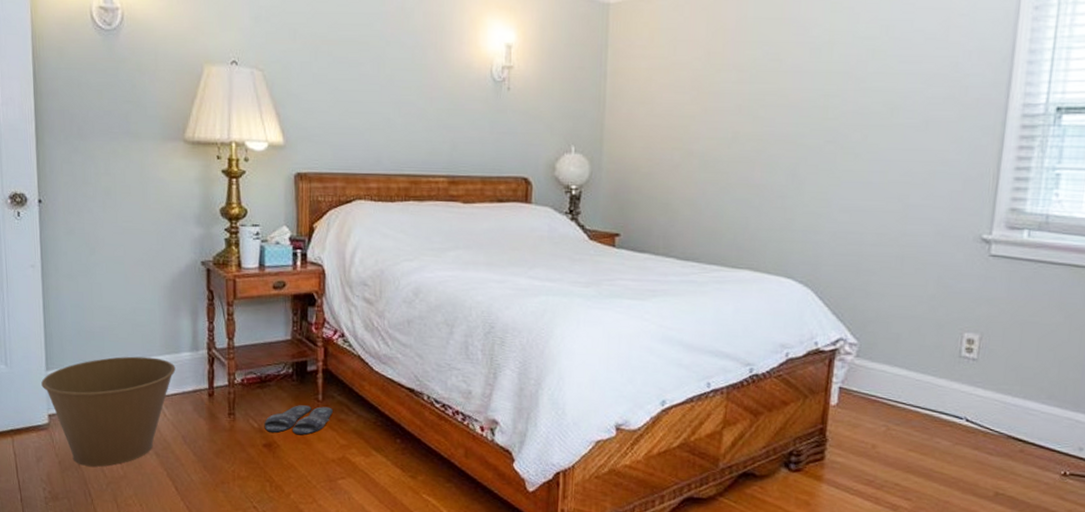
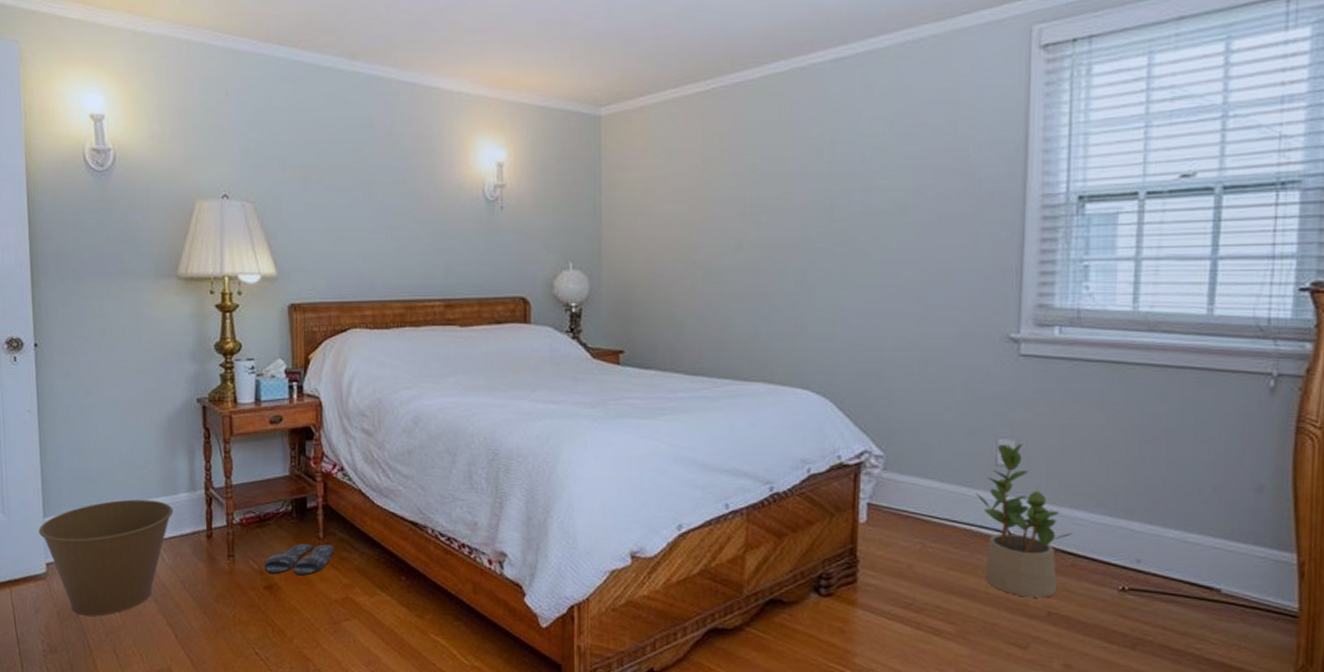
potted plant: none [939,337,1025,480] -> present [975,443,1074,598]

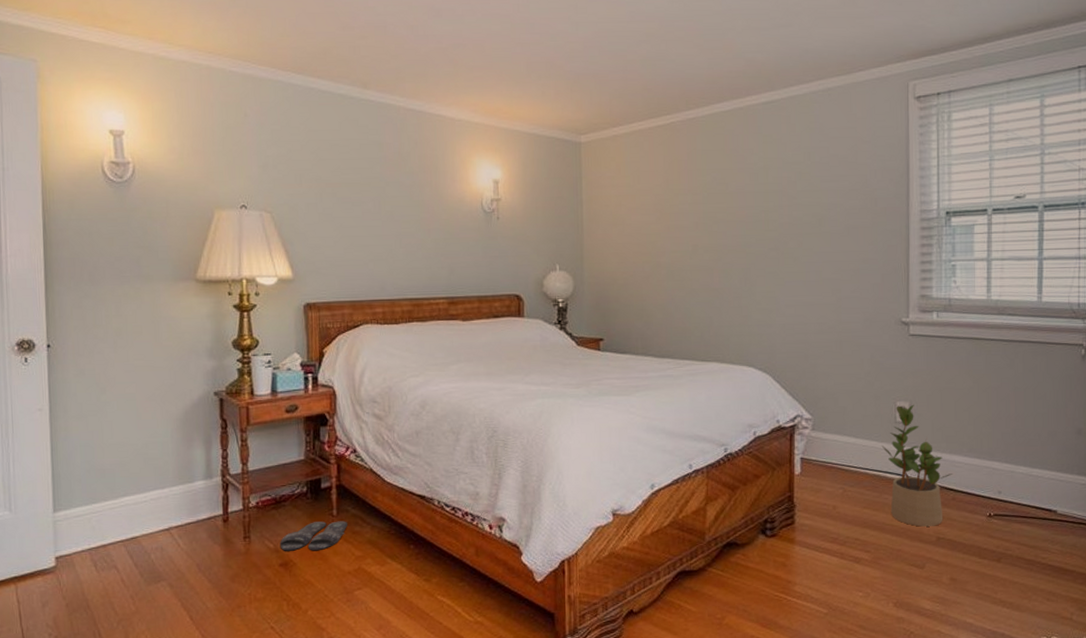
basket: present [39,499,173,616] -> none [48,489,189,606]

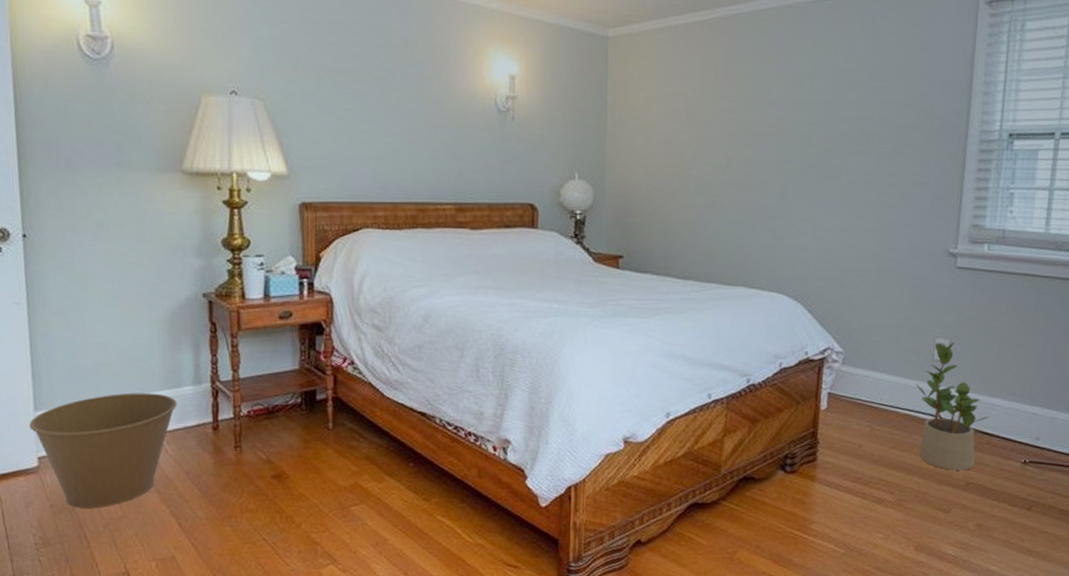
basket: none [48,489,189,606] -> present [29,393,177,508]
slippers: present [280,521,347,551] -> none [272,434,344,464]

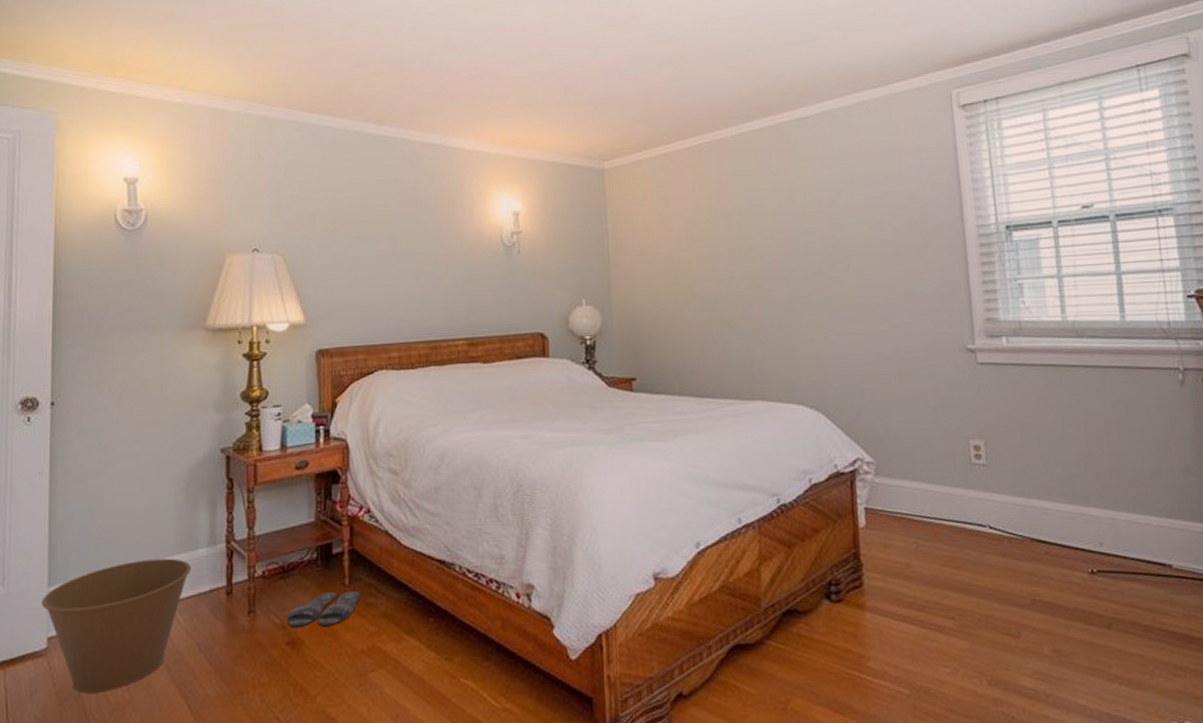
slippers: none [272,434,344,464] -> present [287,591,360,627]
potted plant: present [915,342,990,470] -> none [956,442,1044,587]

